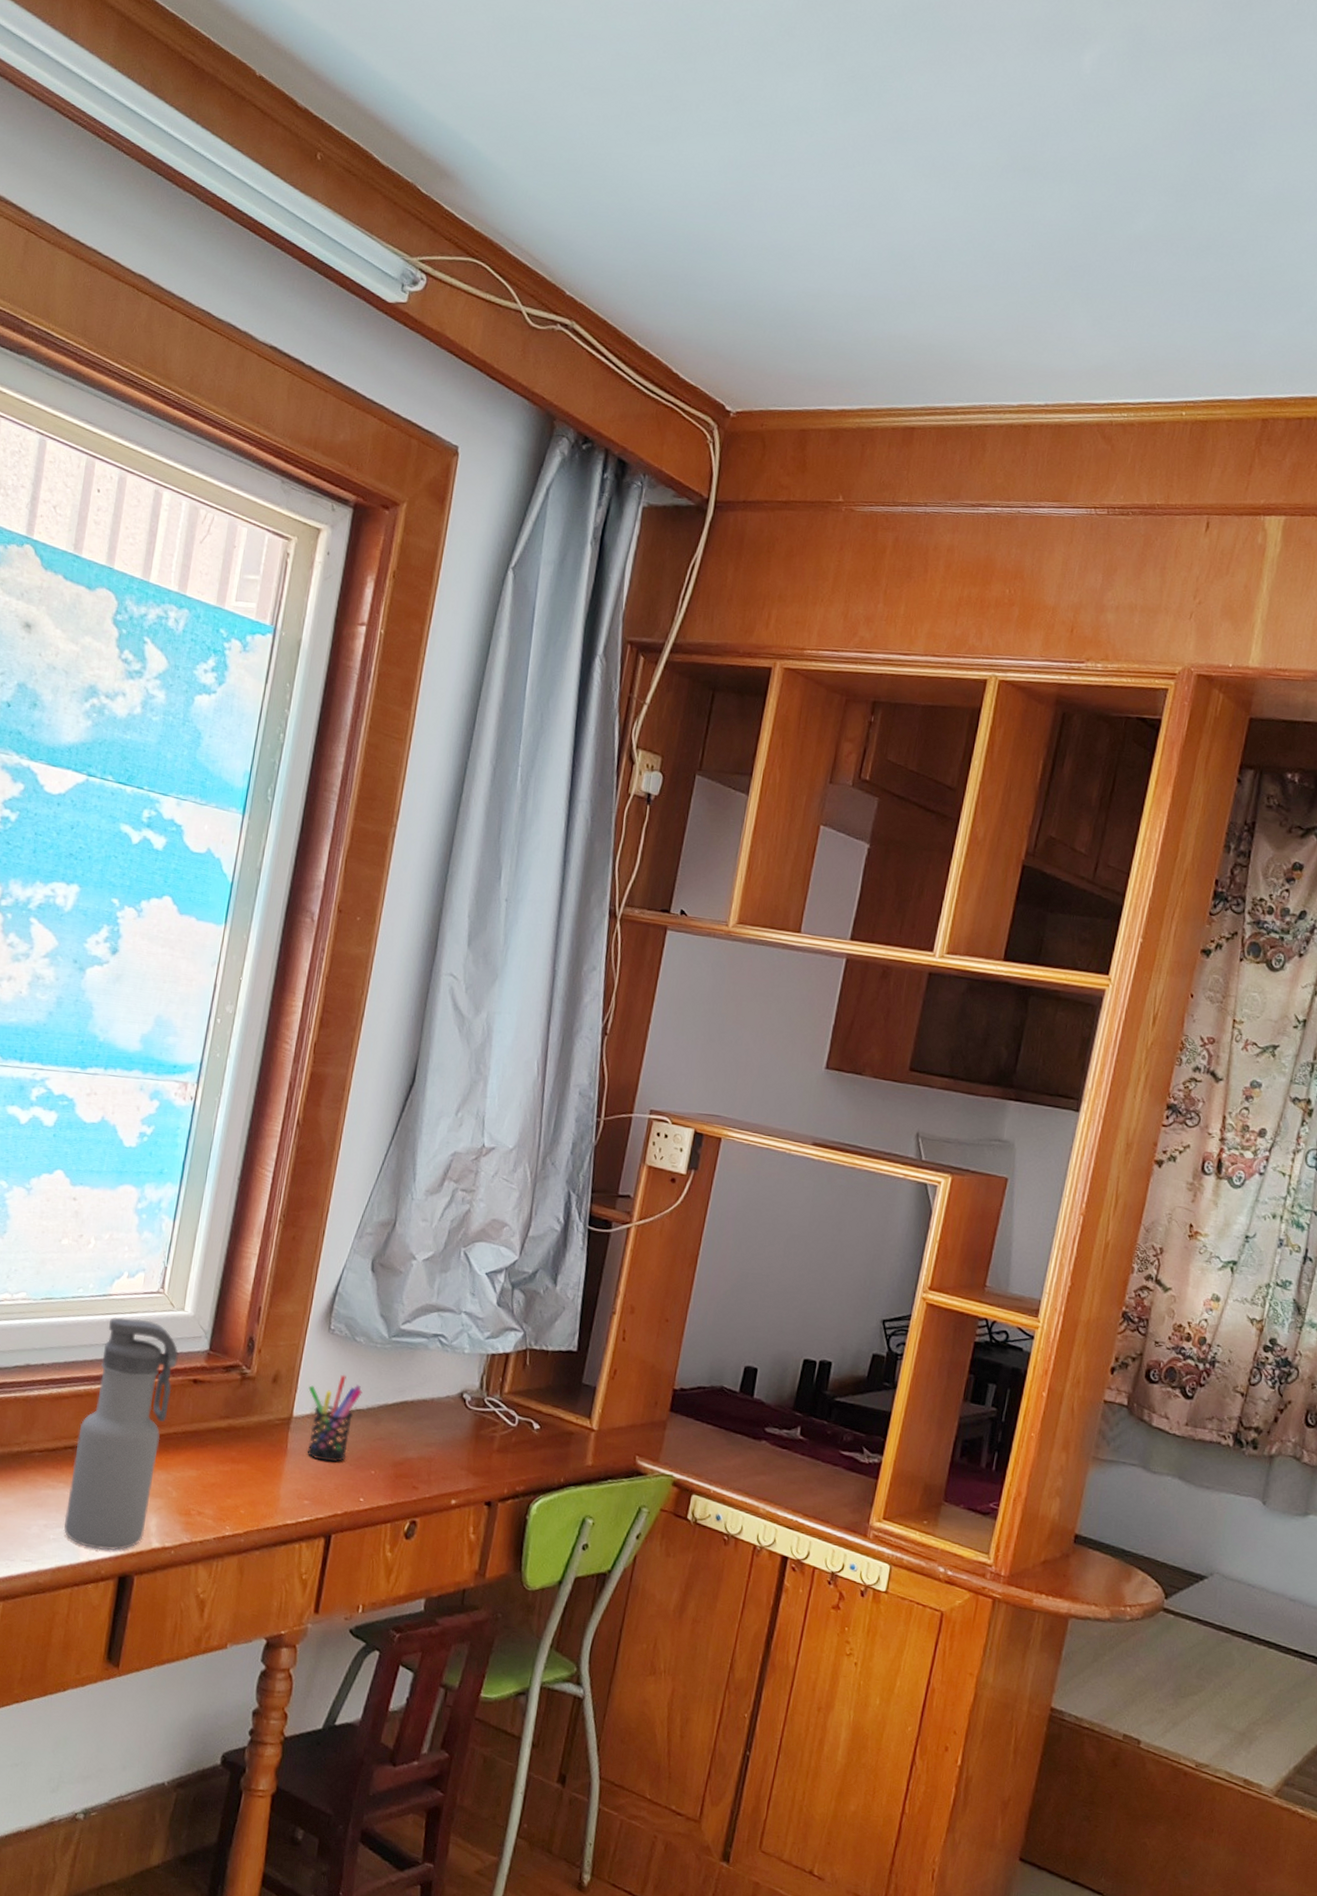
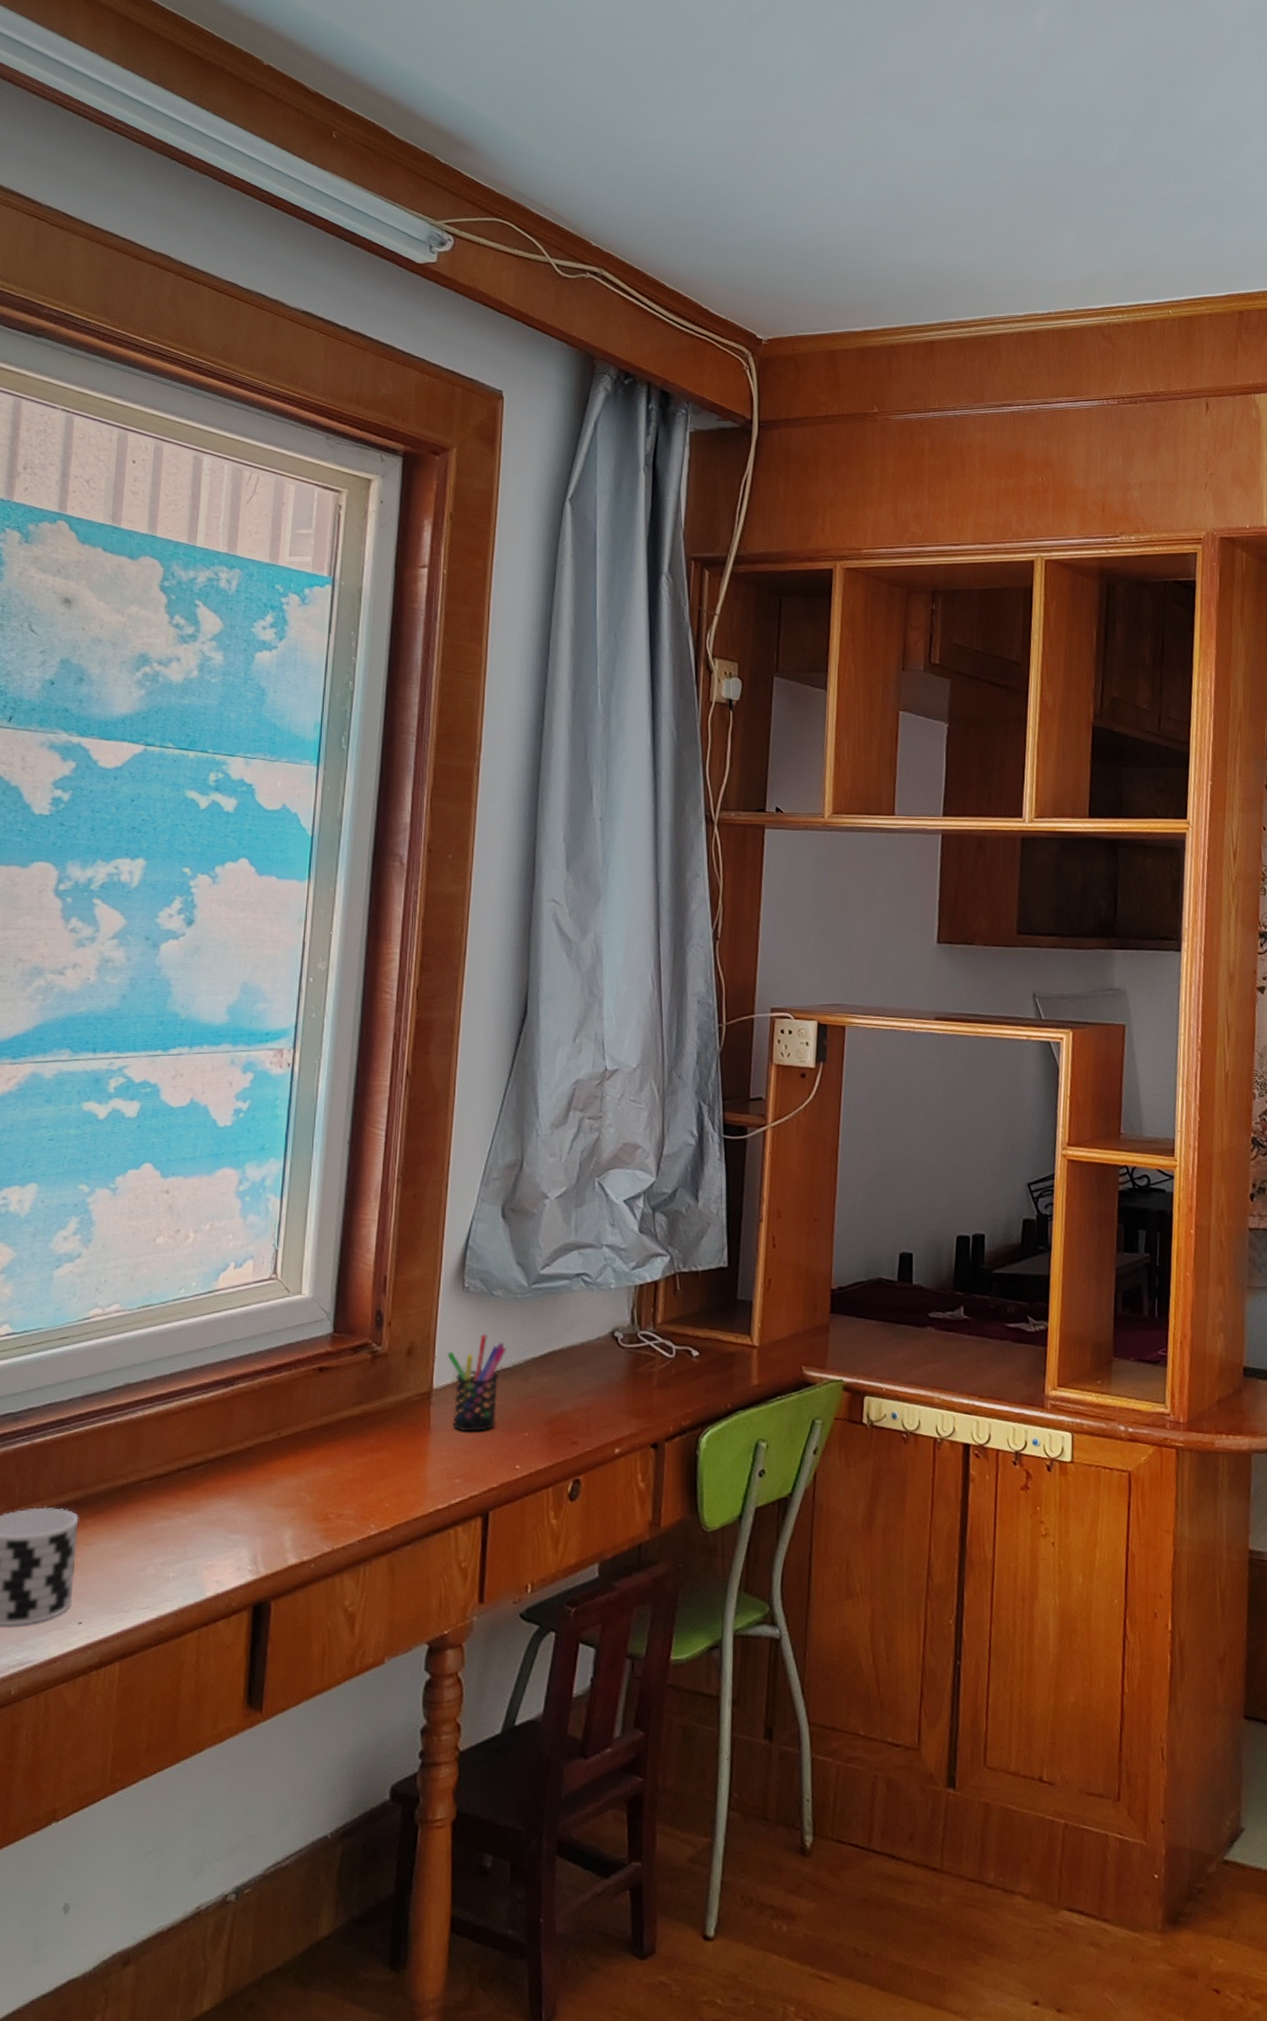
water bottle: present [64,1317,178,1551] -> none [184,1311,299,1580]

